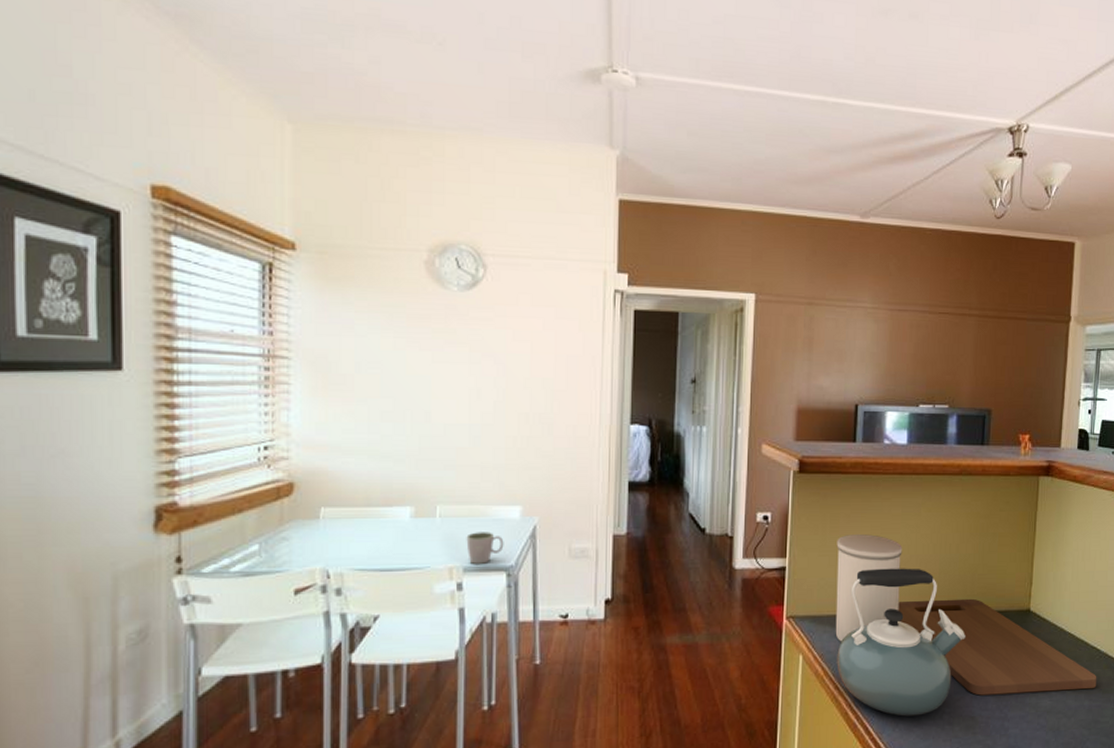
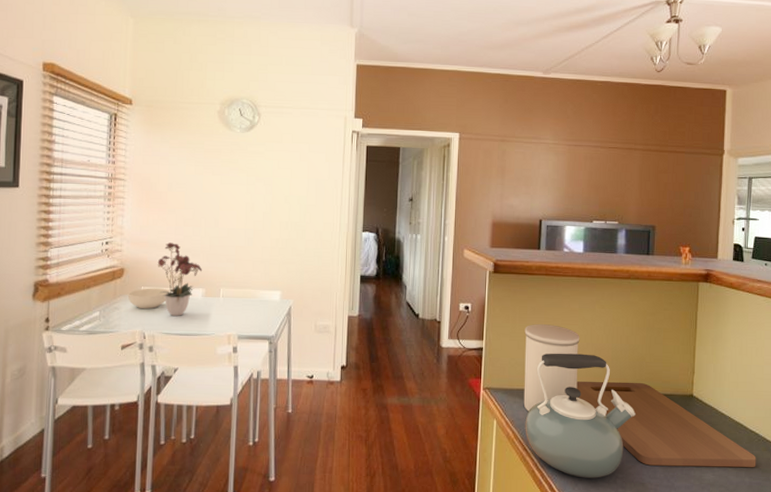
bowl: none [300,508,364,539] -> present [127,288,170,310]
flower arrangement: none [343,445,410,545] -> present [157,243,203,316]
mug: present [466,532,504,565] -> none [240,309,268,334]

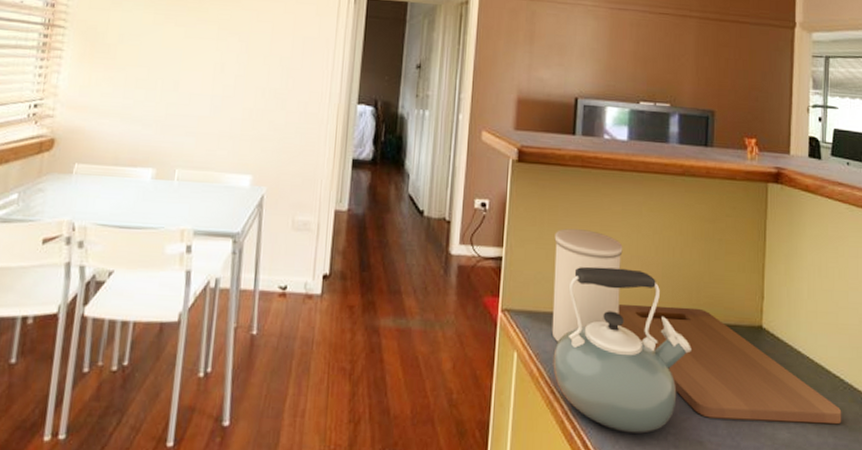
bowl: present [127,288,170,310] -> none [56,165,112,193]
flower arrangement: present [157,243,203,316] -> none [96,108,155,203]

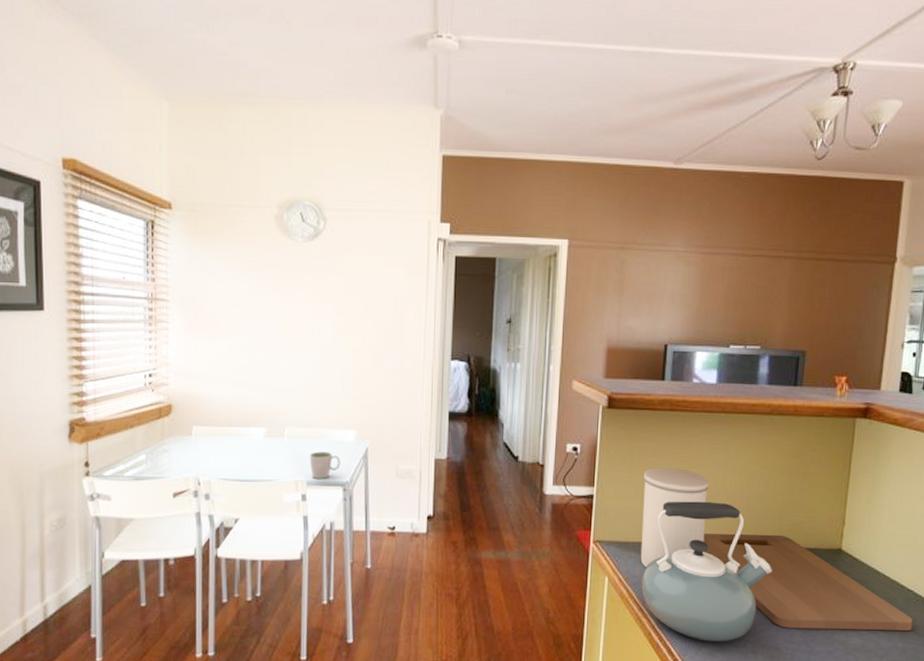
mug: none [198,197,233,230] -> present [309,451,341,480]

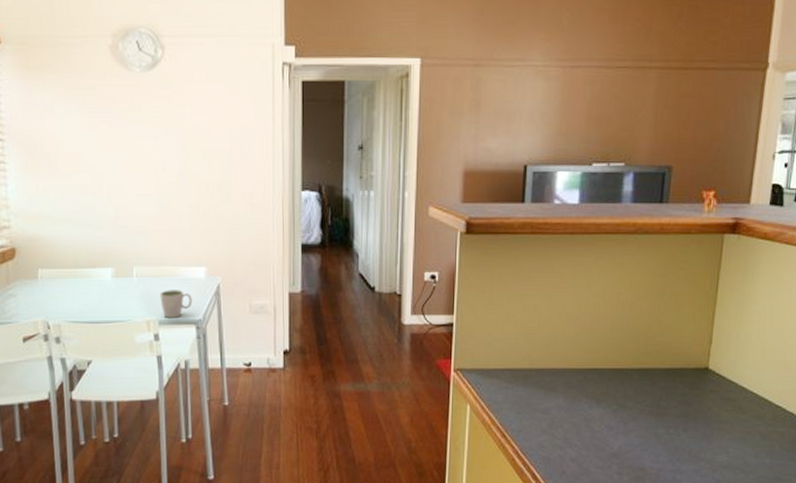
canister: present [640,468,709,568] -> none [502,293,572,394]
kettle: present [641,501,772,642] -> none [504,325,637,465]
cutting board: present [703,533,913,632] -> none [566,356,781,449]

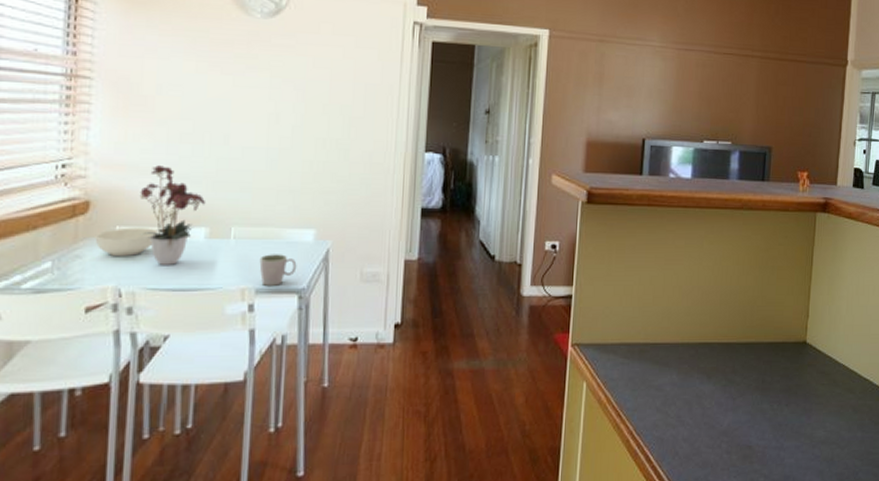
bowl: none [23,269,73,295] -> present [95,227,159,257]
flower arrangement: none [54,215,110,301] -> present [139,165,206,265]

